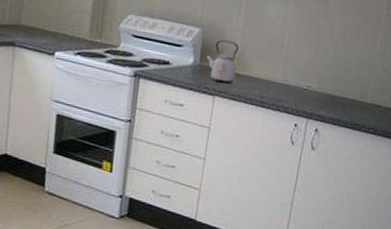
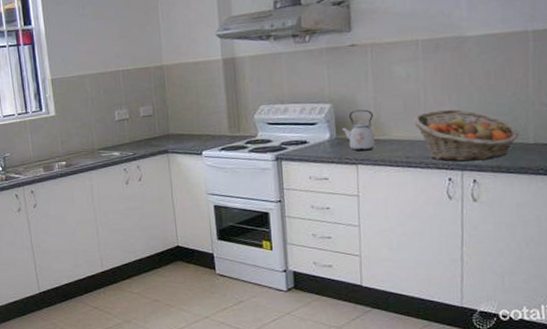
fruit basket: none [273,55,361,112] -> present [412,109,520,162]

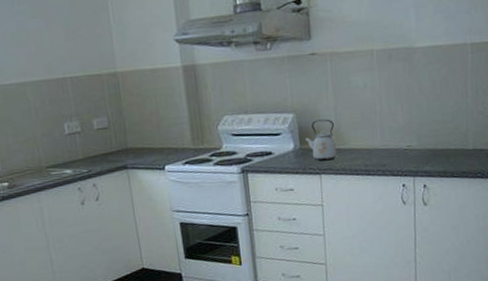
fruit basket: present [412,109,520,162] -> none [370,118,461,168]

